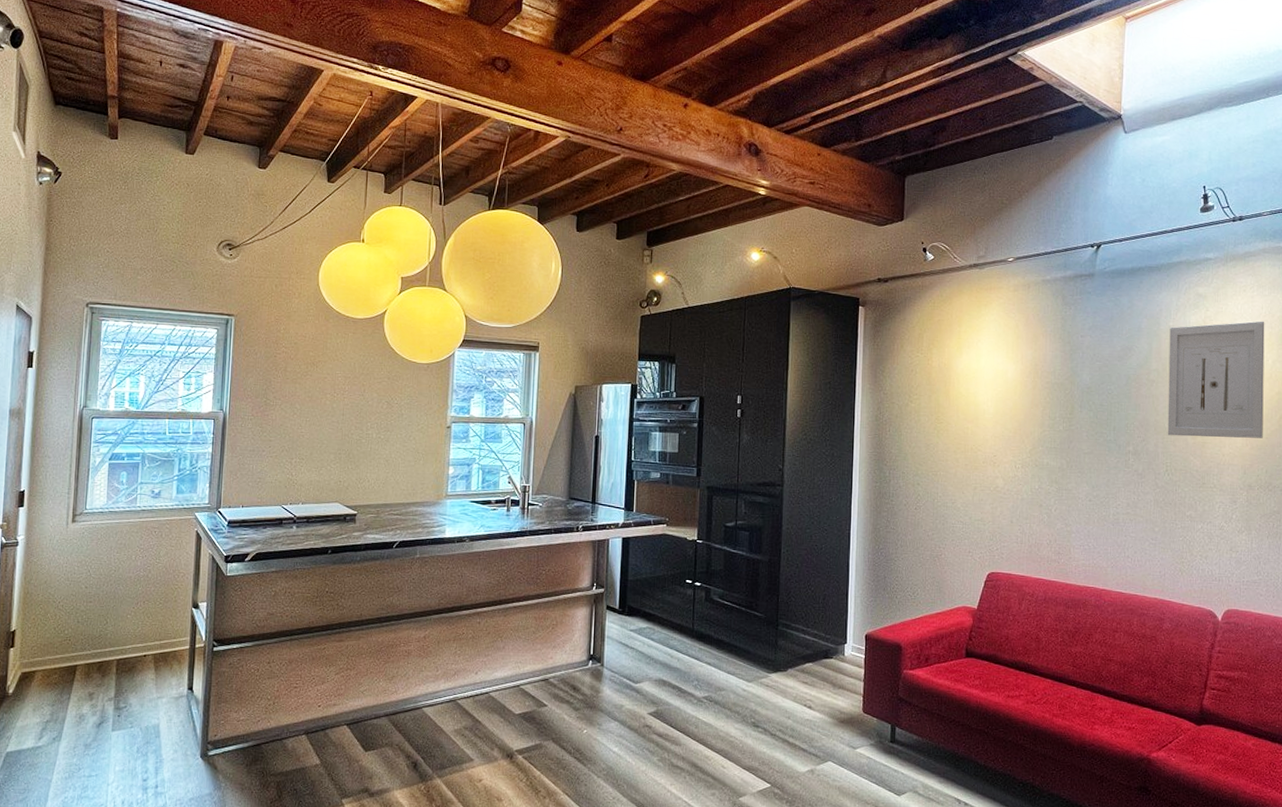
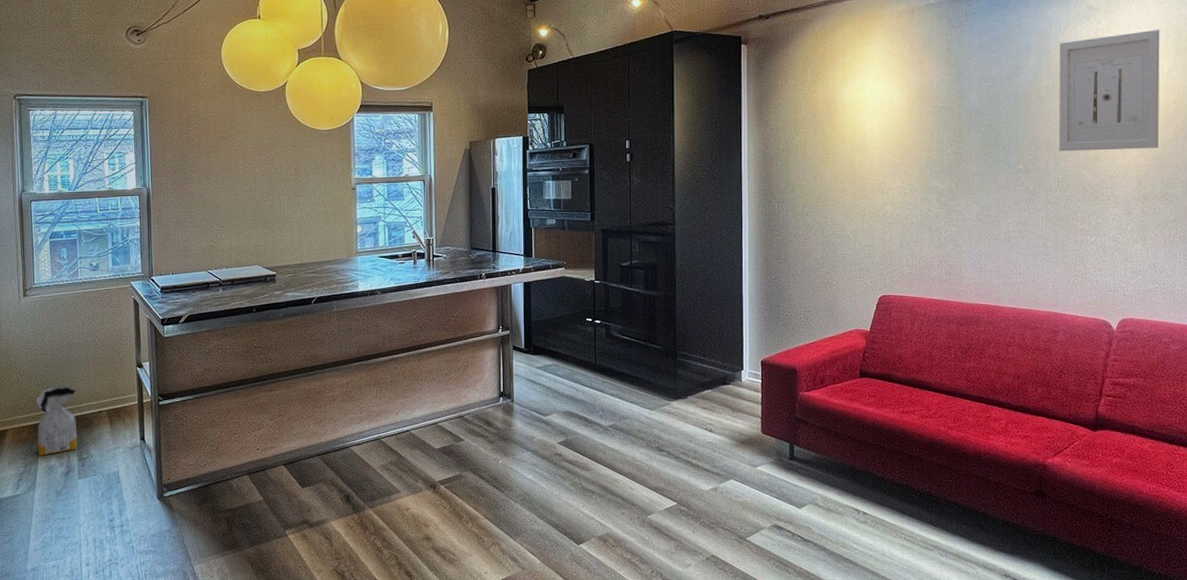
bag: none [68,622,121,704] -> present [36,384,77,457]

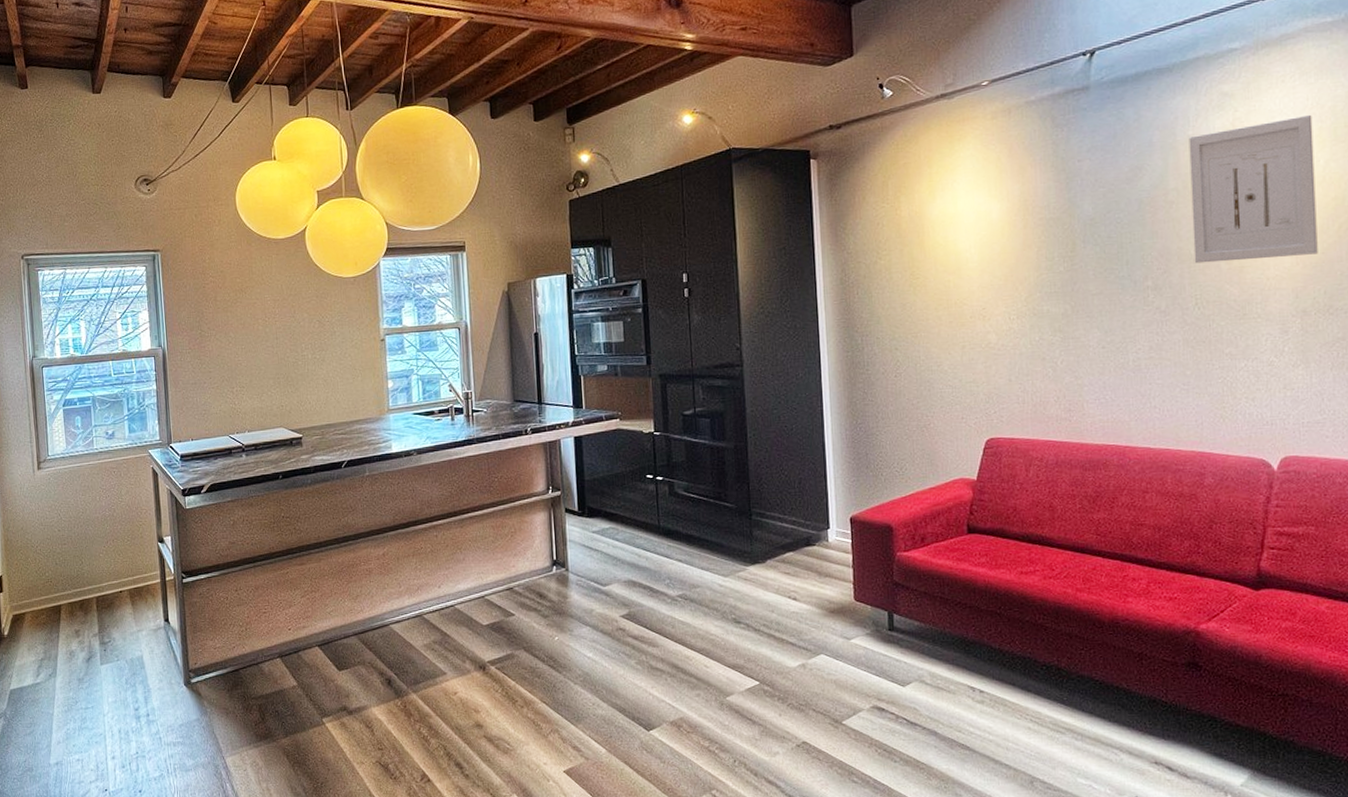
bag: present [36,384,77,457] -> none [54,562,99,642]

